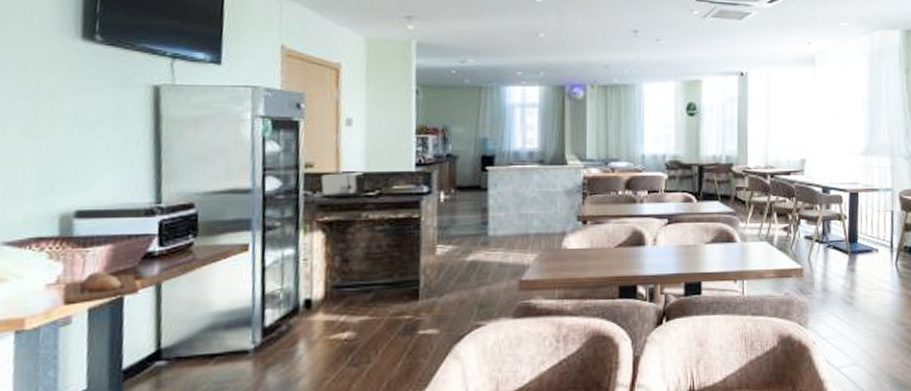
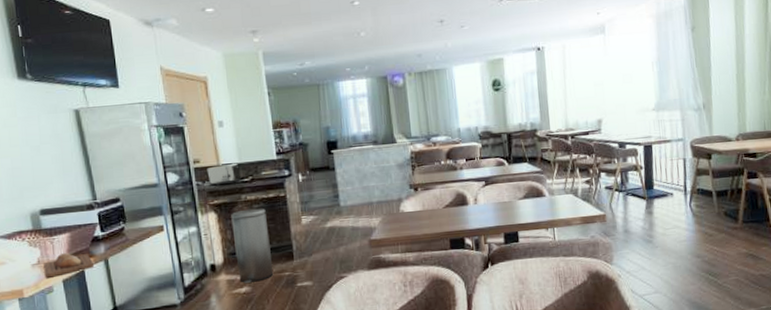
pedal bin: none [341,230,391,326] -> present [231,208,274,283]

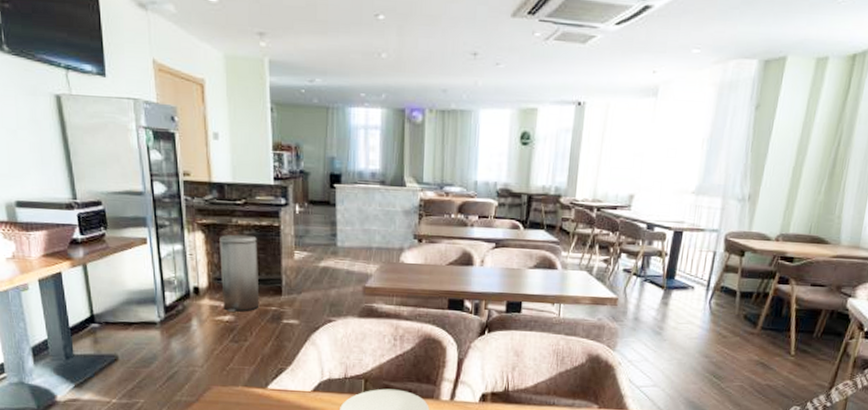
bread loaf: present [43,253,95,278] -> none [19,251,72,275]
toaster: present [207,163,241,186] -> none [197,182,233,204]

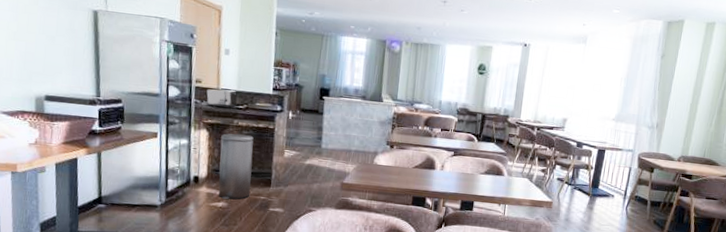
toaster: none [197,182,233,204] -> present [206,88,237,108]

